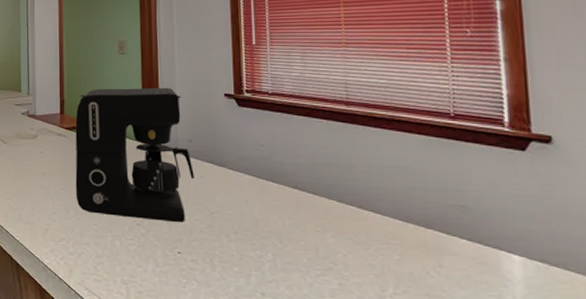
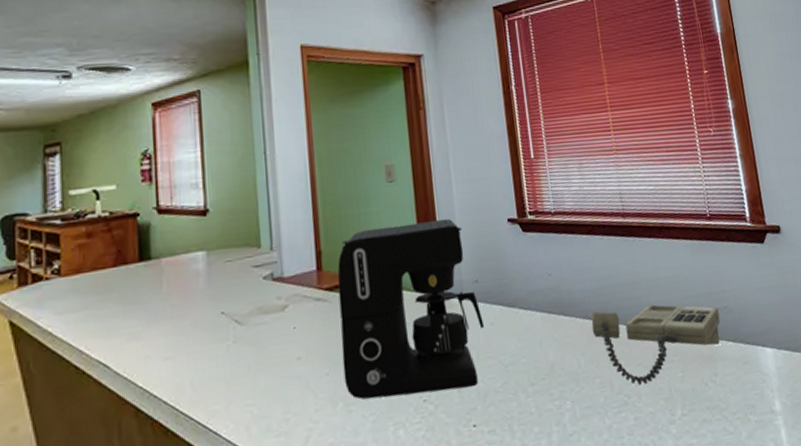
telephone: none [300,183,454,257] -> present [591,304,721,385]

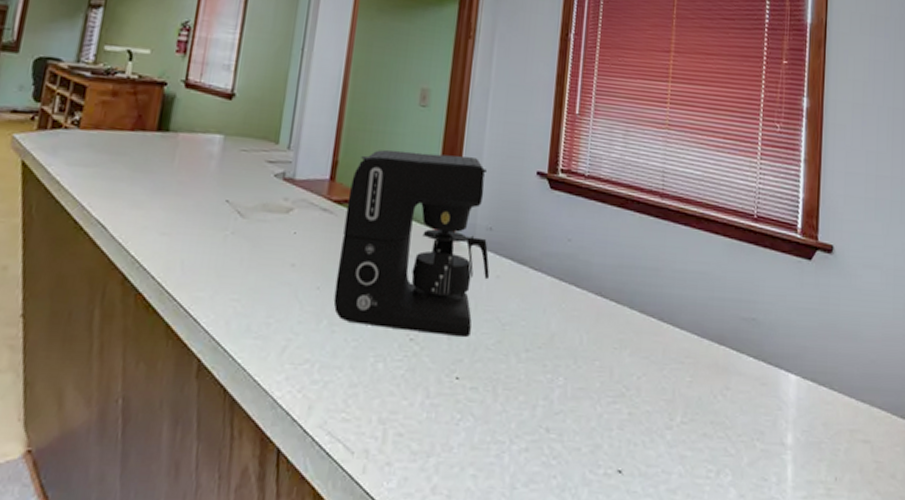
telephone: present [591,304,721,385] -> none [602,289,745,380]

